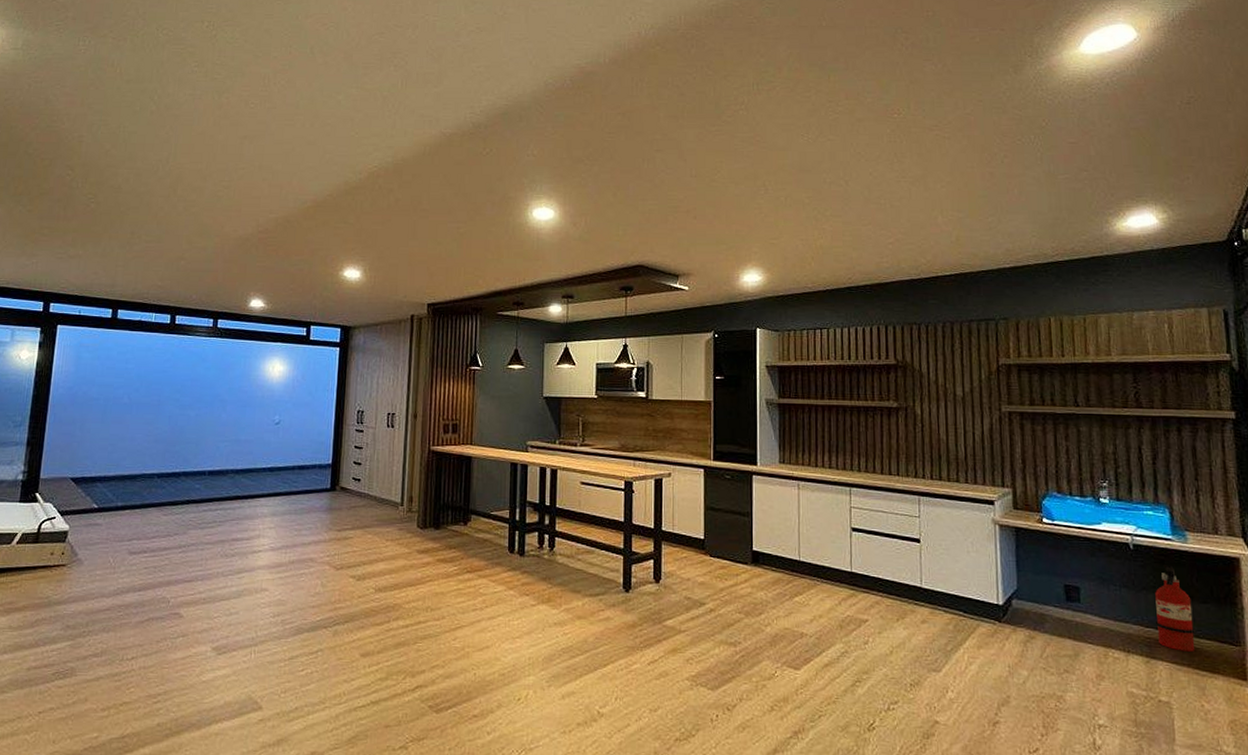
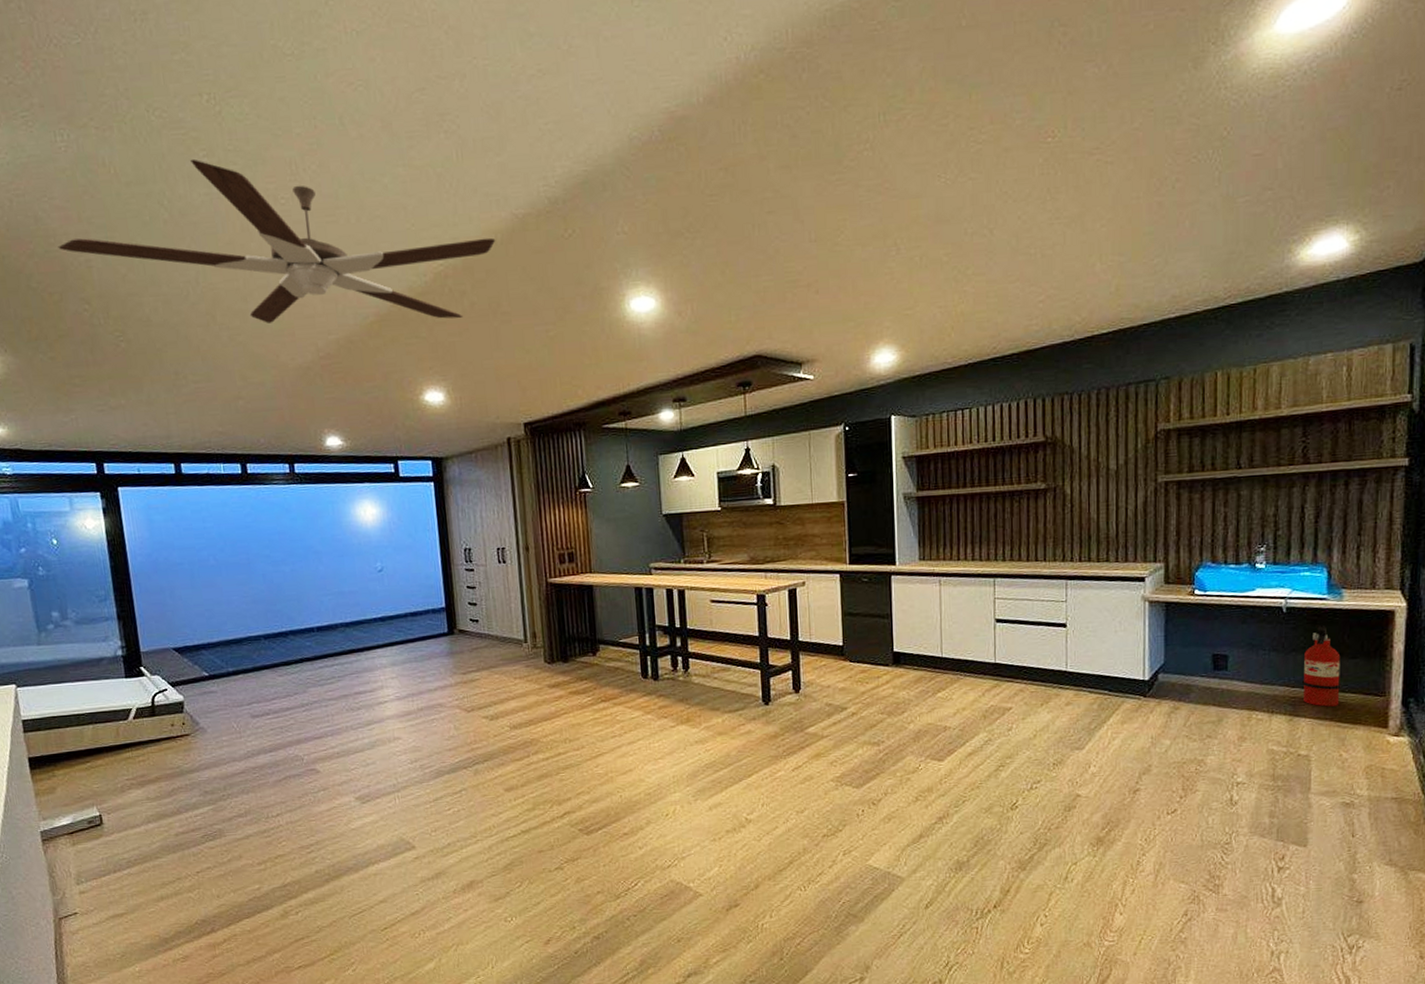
ceiling fan: none [58,67,425,211] -> present [58,158,496,323]

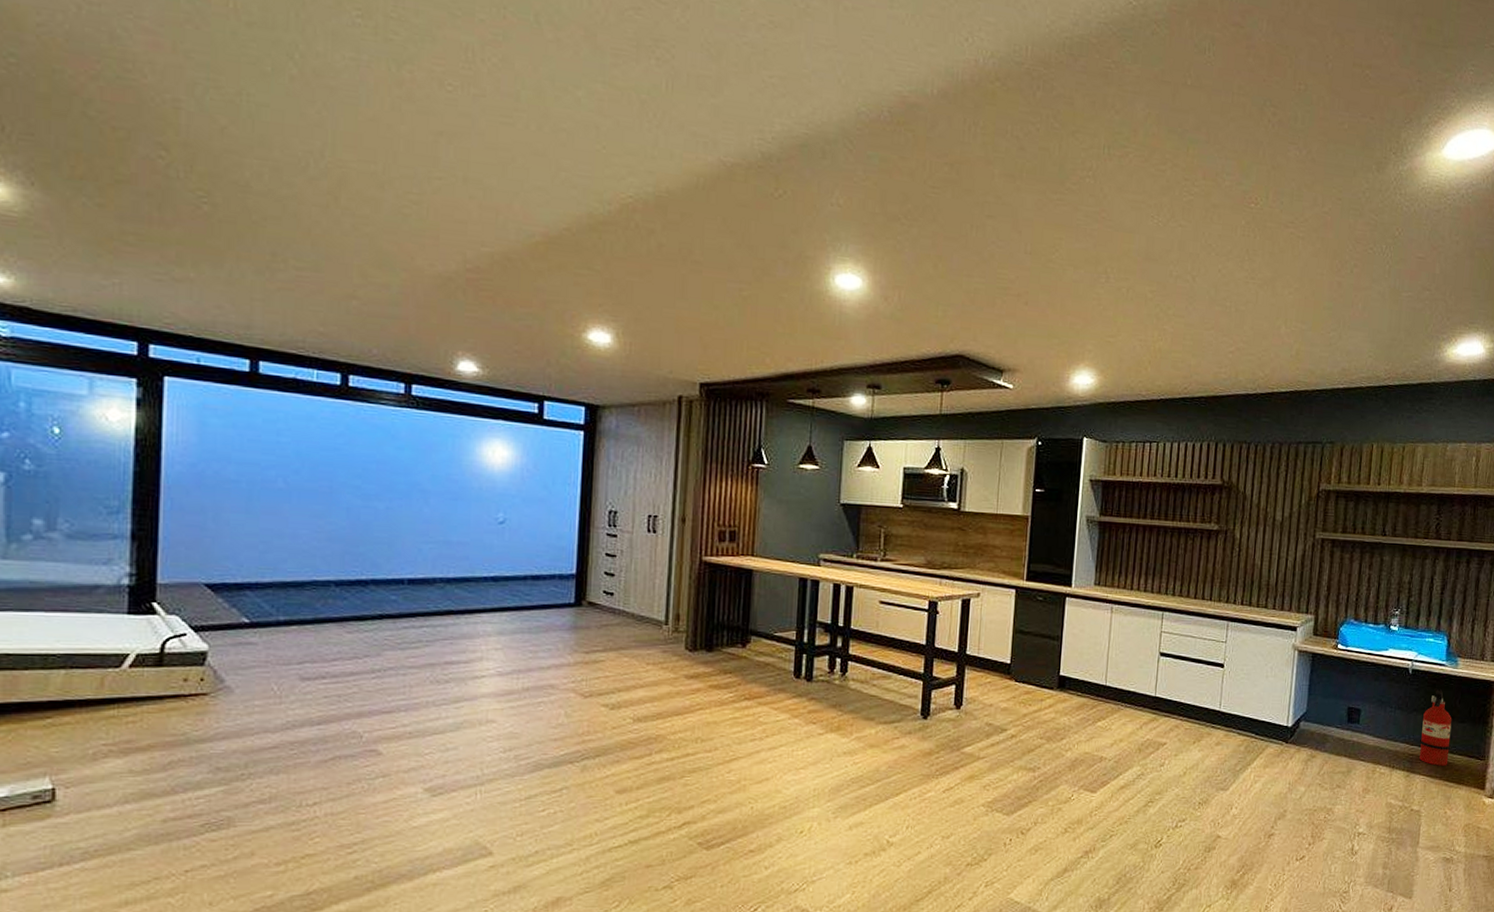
ceiling fan: present [58,158,496,323] -> none [136,15,697,259]

